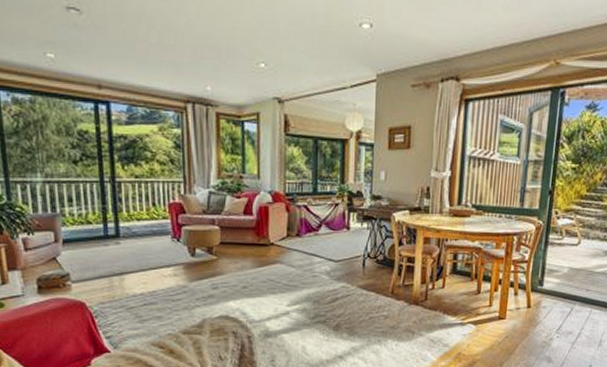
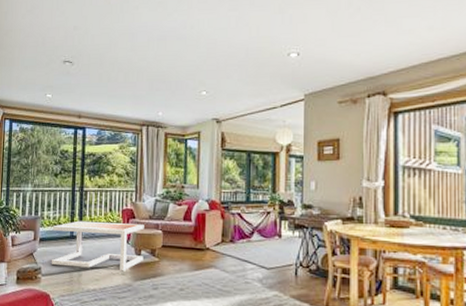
coffee table: none [79,217,199,272] -> present [52,220,144,272]

